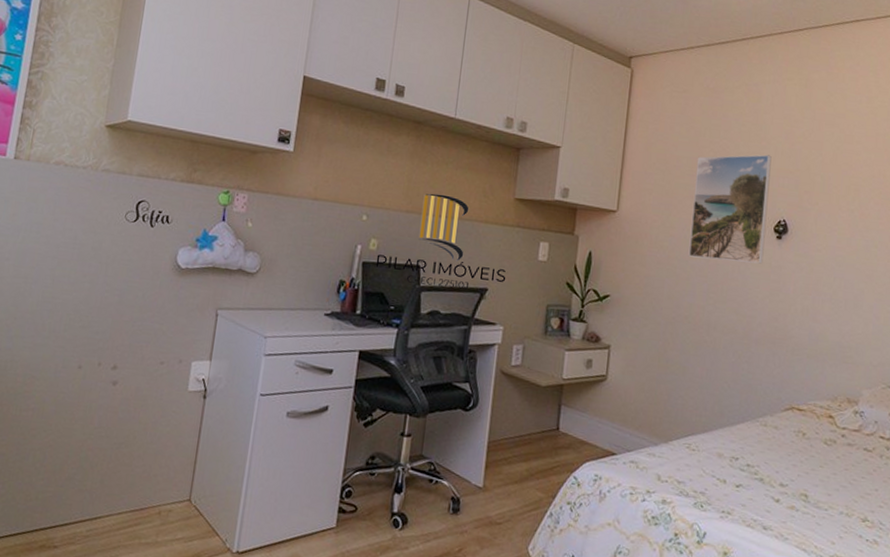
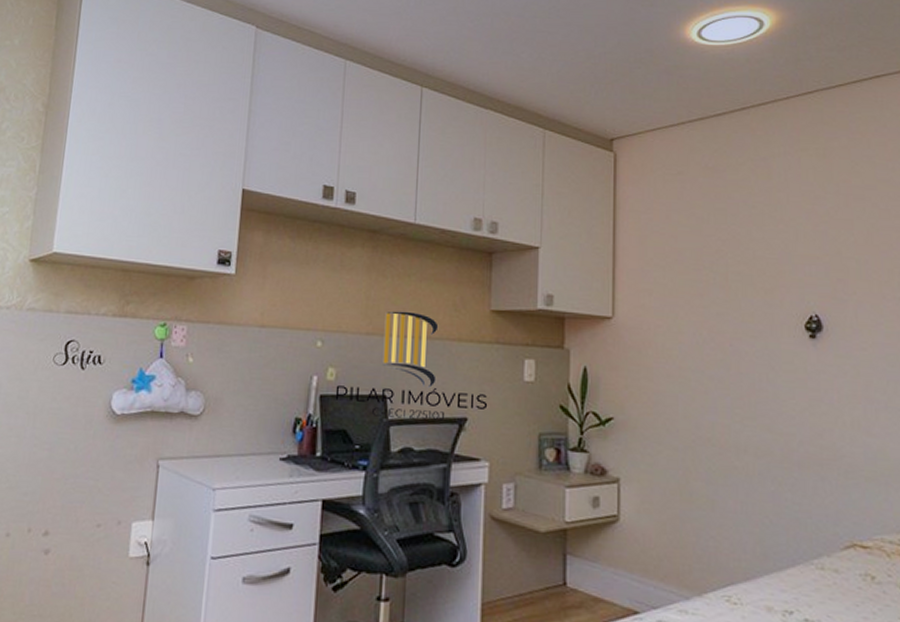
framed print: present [688,154,772,264] -> none [702,239,796,370]

